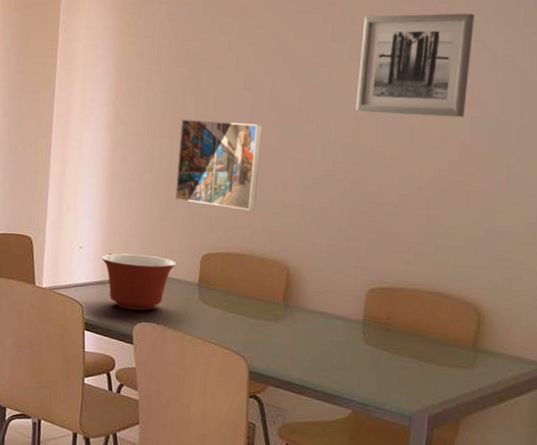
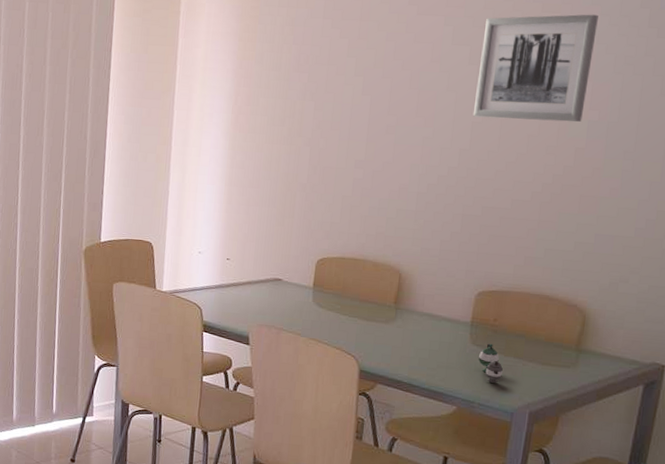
mixing bowl: present [101,253,176,311] -> none [220,258,292,313]
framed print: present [175,118,263,211] -> none [292,125,380,217]
teapot: none [373,342,398,385] -> present [478,343,503,383]

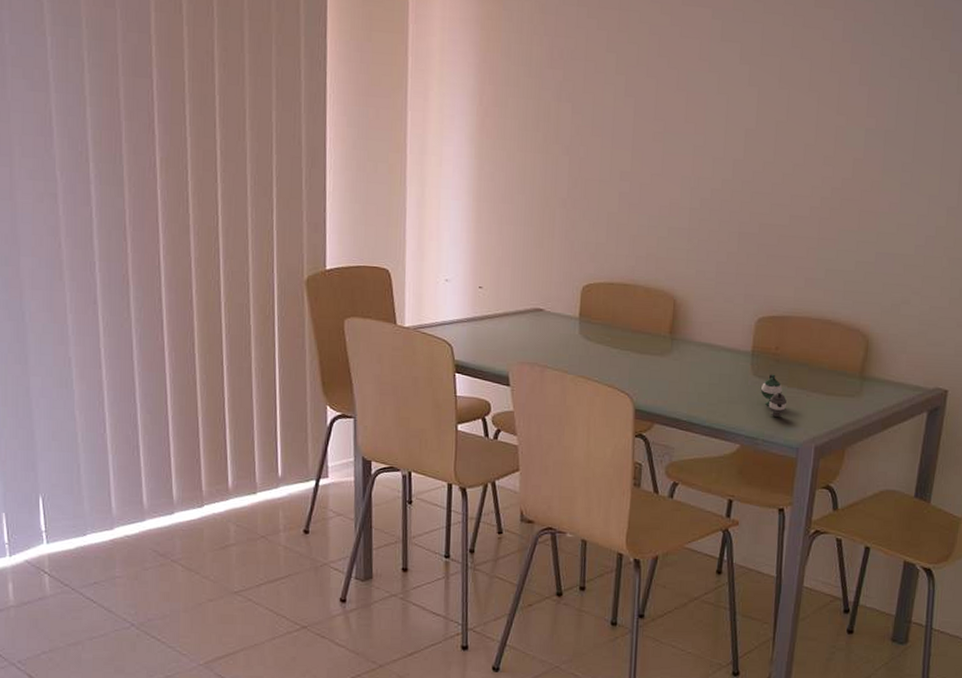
wall art: present [472,14,598,123] -> none [746,11,873,131]

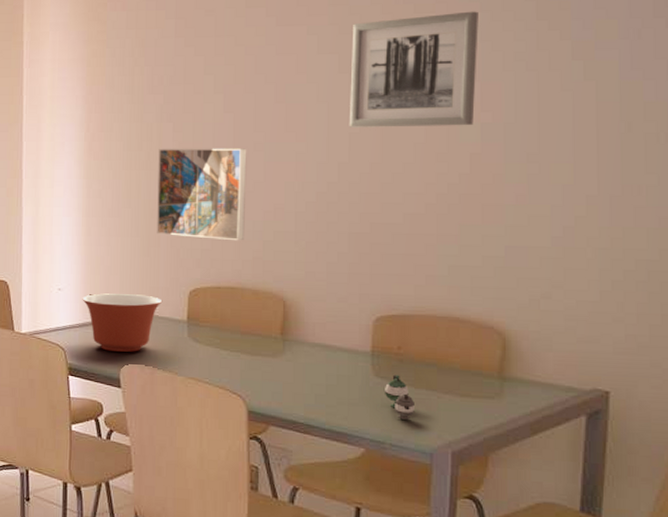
mixing bowl: none [471,286,554,349] -> present [82,293,162,352]
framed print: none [551,130,646,236] -> present [157,148,247,241]
wall art: none [746,11,873,131] -> present [349,11,478,127]

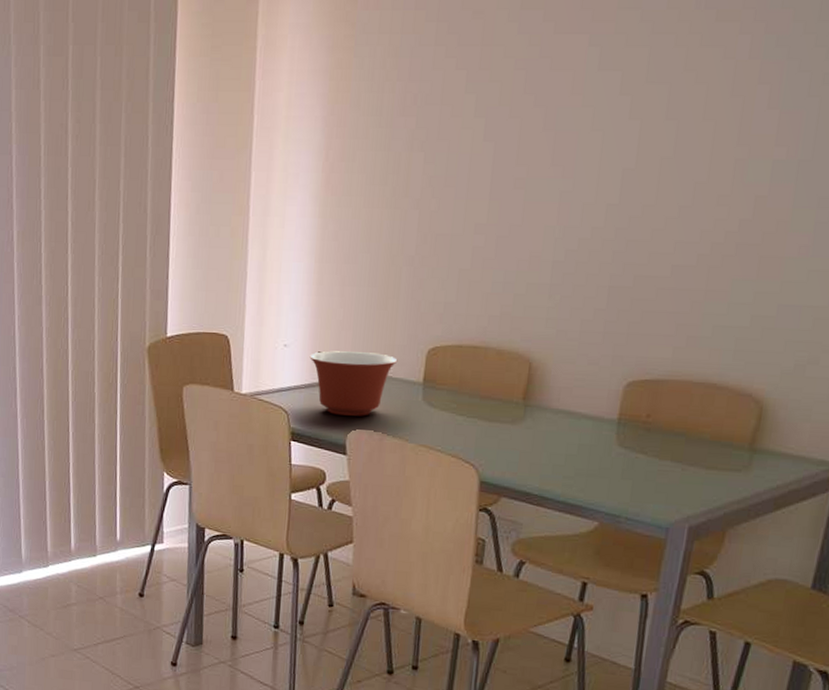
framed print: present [157,148,247,241] -> none [397,182,506,294]
wall art: present [349,11,478,127] -> none [624,20,790,163]
teapot: present [385,374,414,420] -> none [626,444,657,493]

